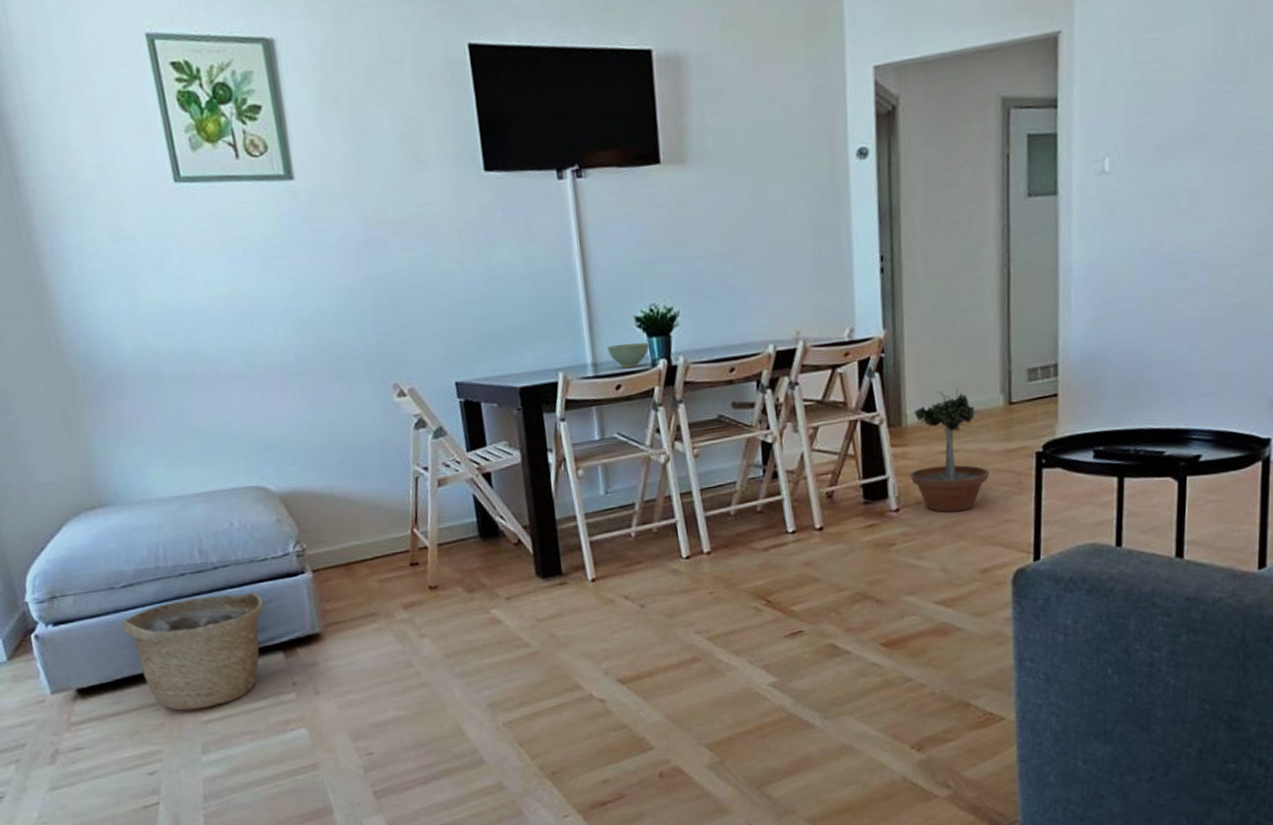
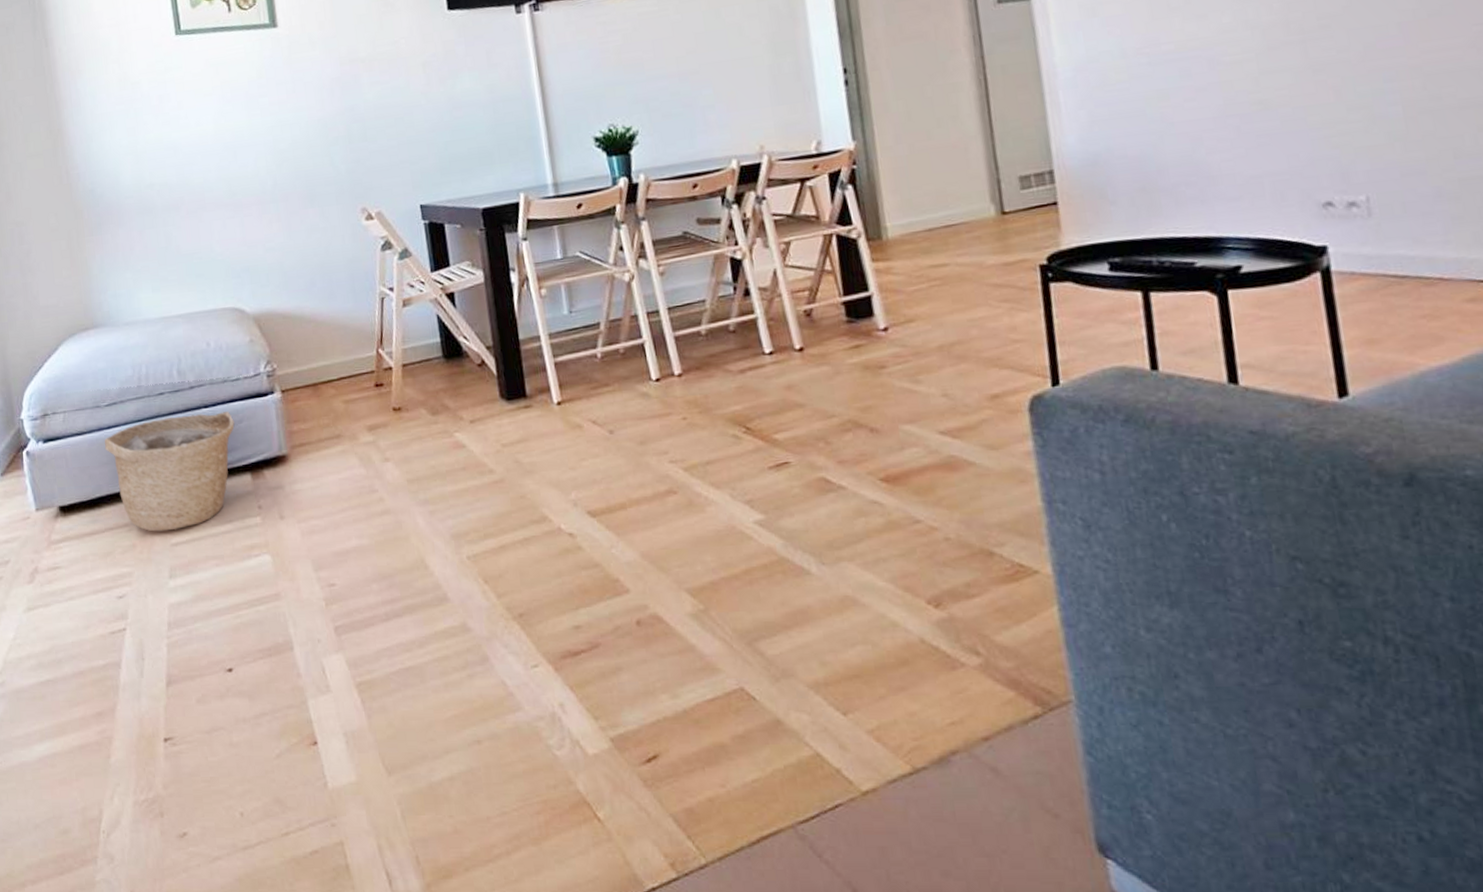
bowl: present [607,342,650,368] -> none [567,161,610,187]
potted tree: present [910,389,990,512] -> none [894,199,988,332]

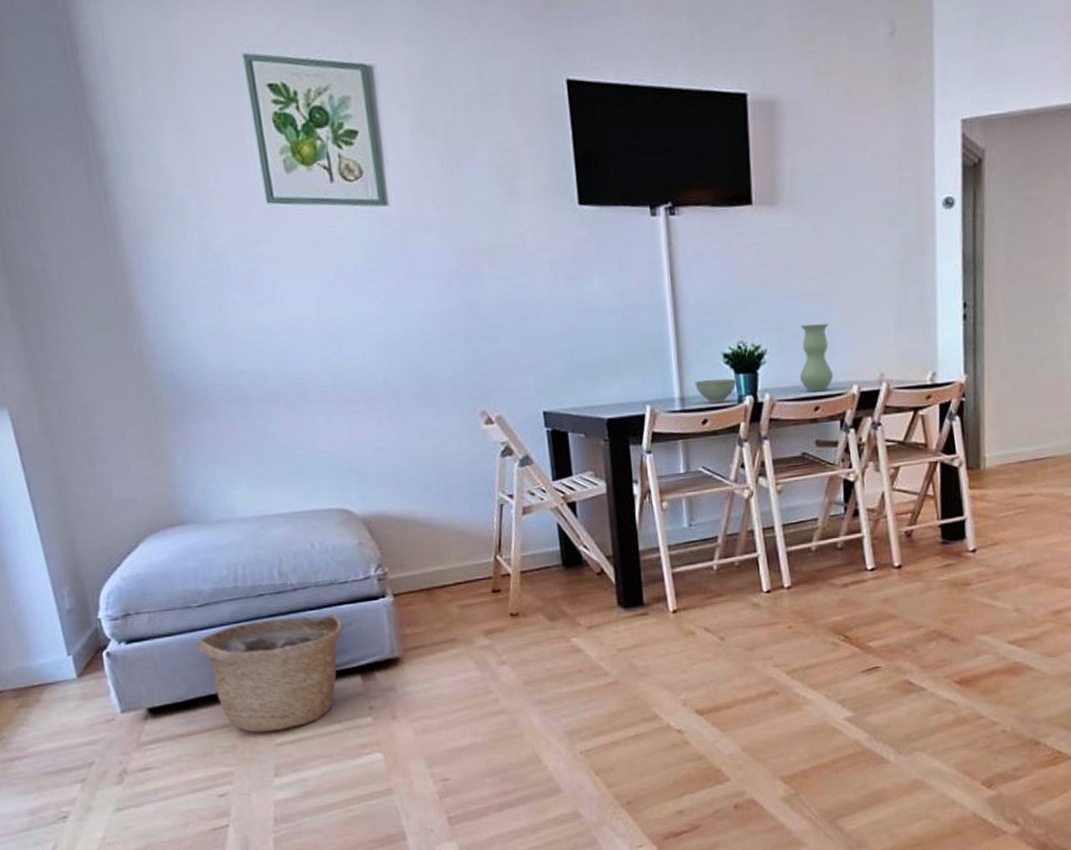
bowl: none [567,161,610,187] -> present [695,378,737,404]
vase: none [671,101,710,170] -> present [799,324,834,392]

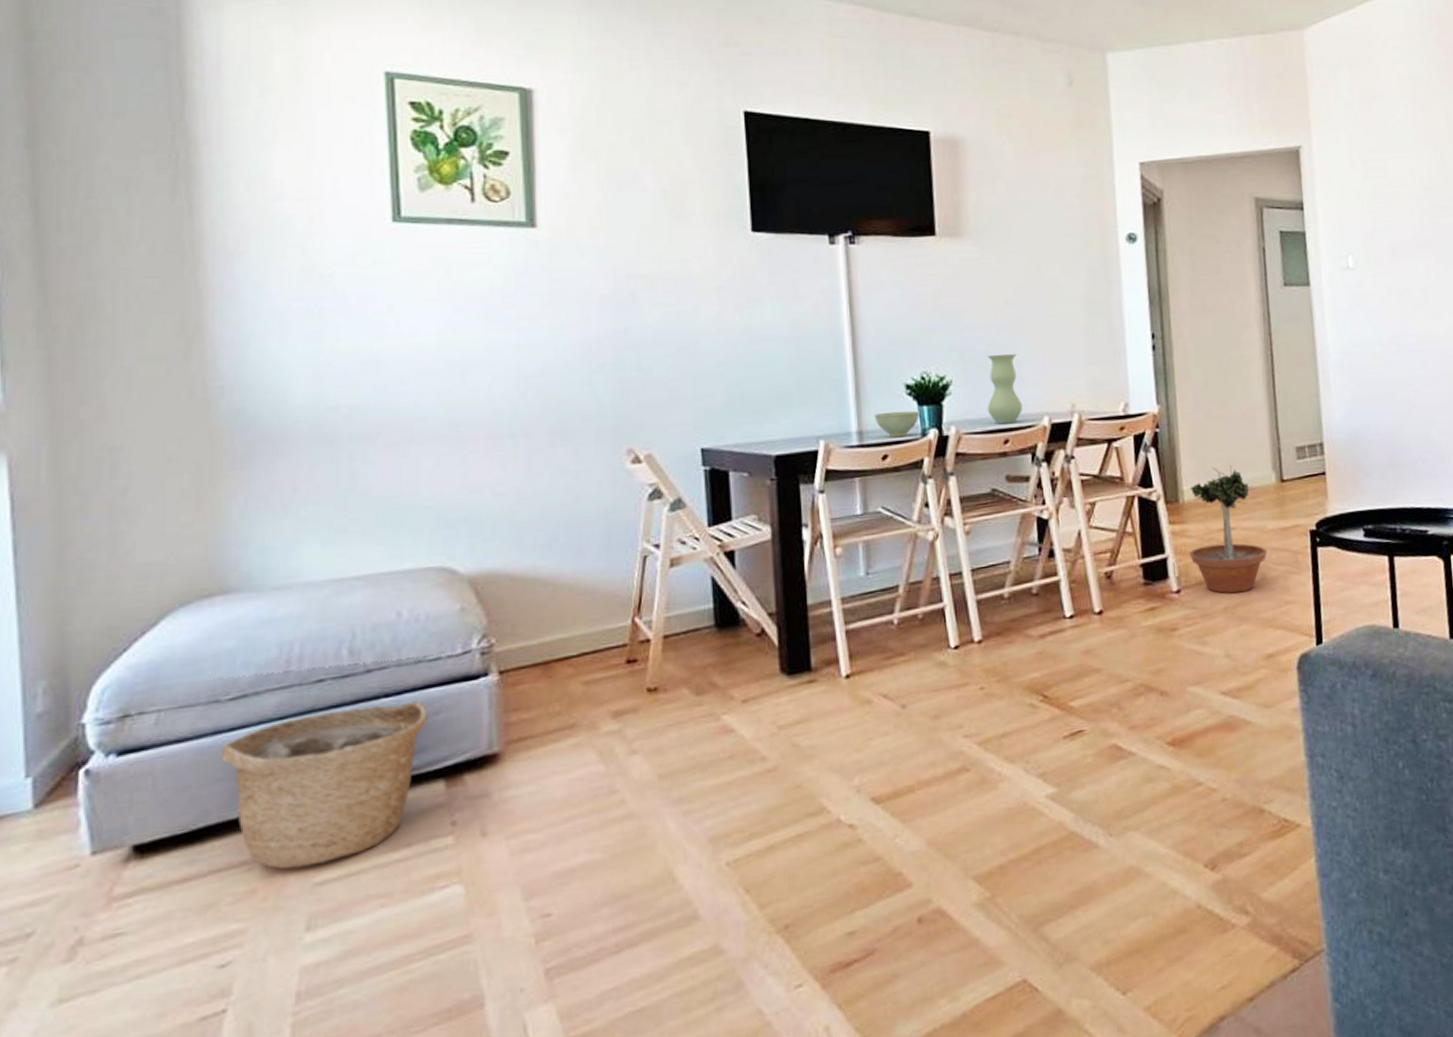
potted tree: none [987,434,1064,554] -> present [1189,465,1267,594]

